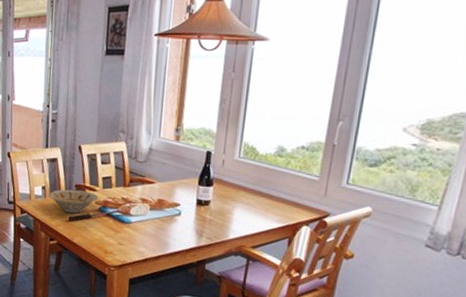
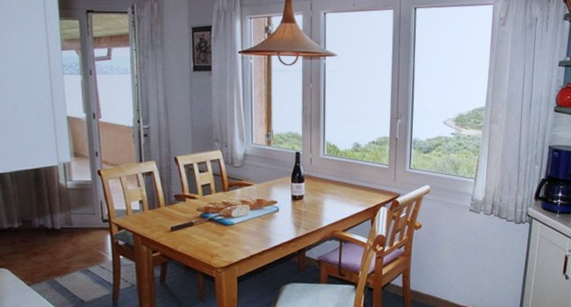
bowl: present [48,189,99,213] -> none [147,200,200,223]

